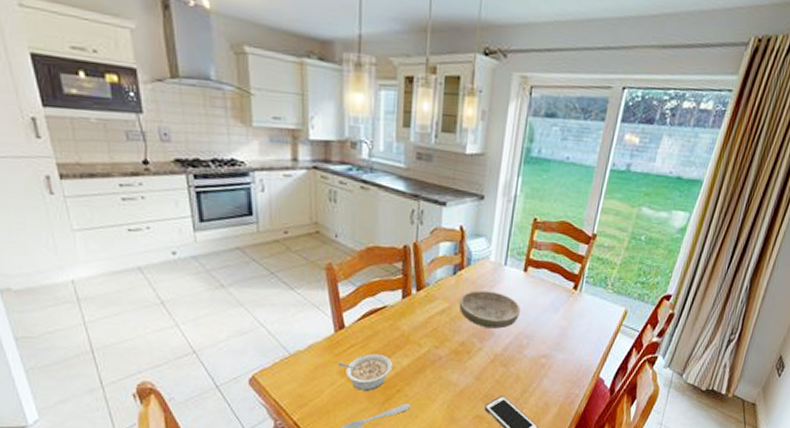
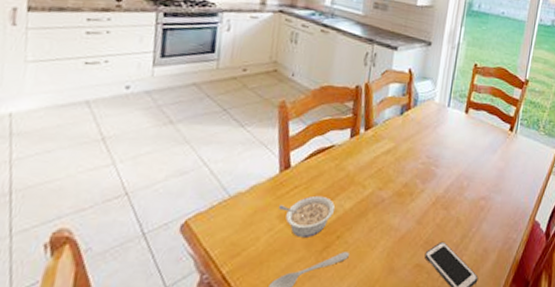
bowl: present [459,290,520,329] -> none [404,131,462,170]

